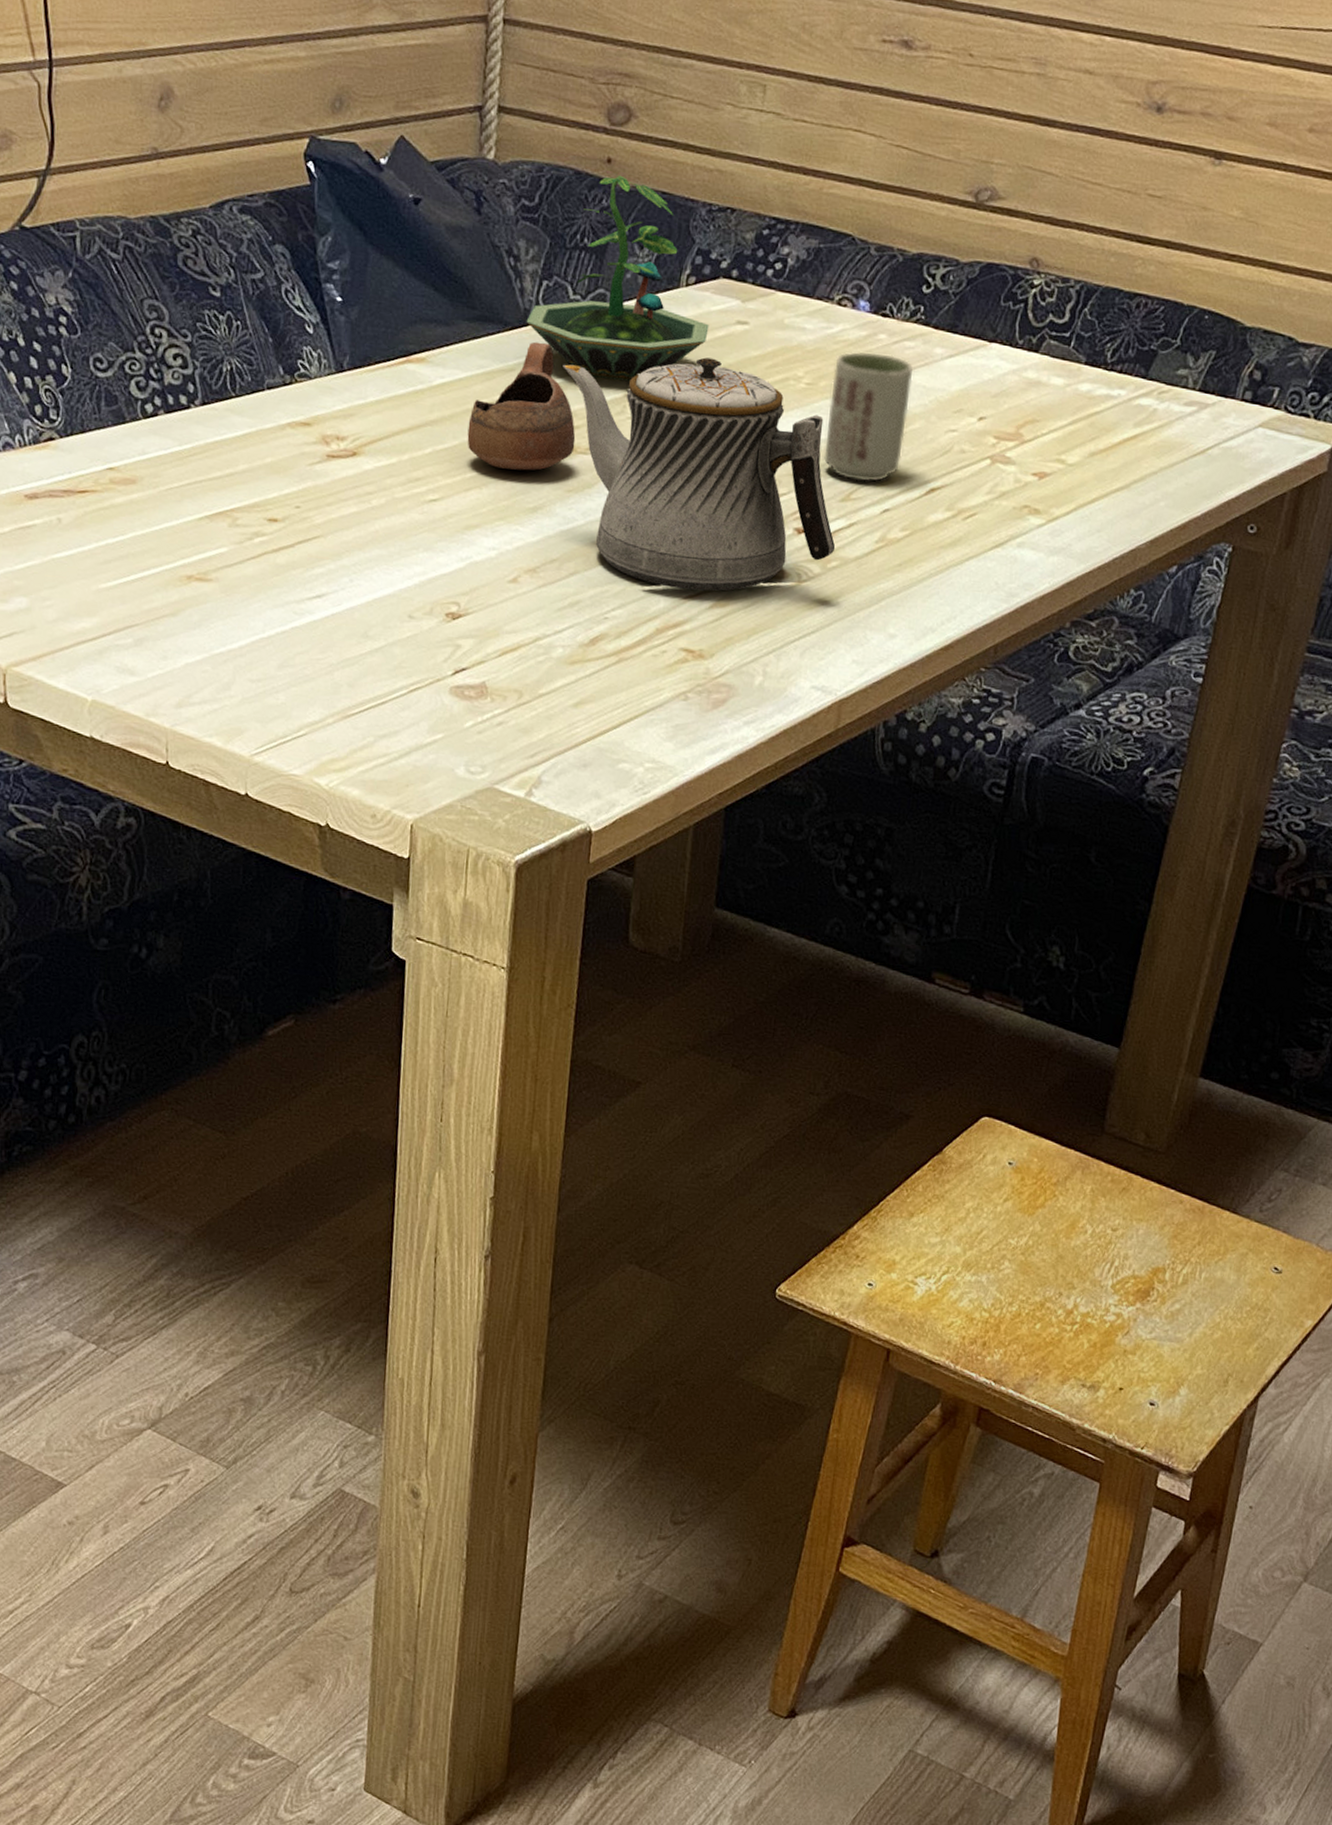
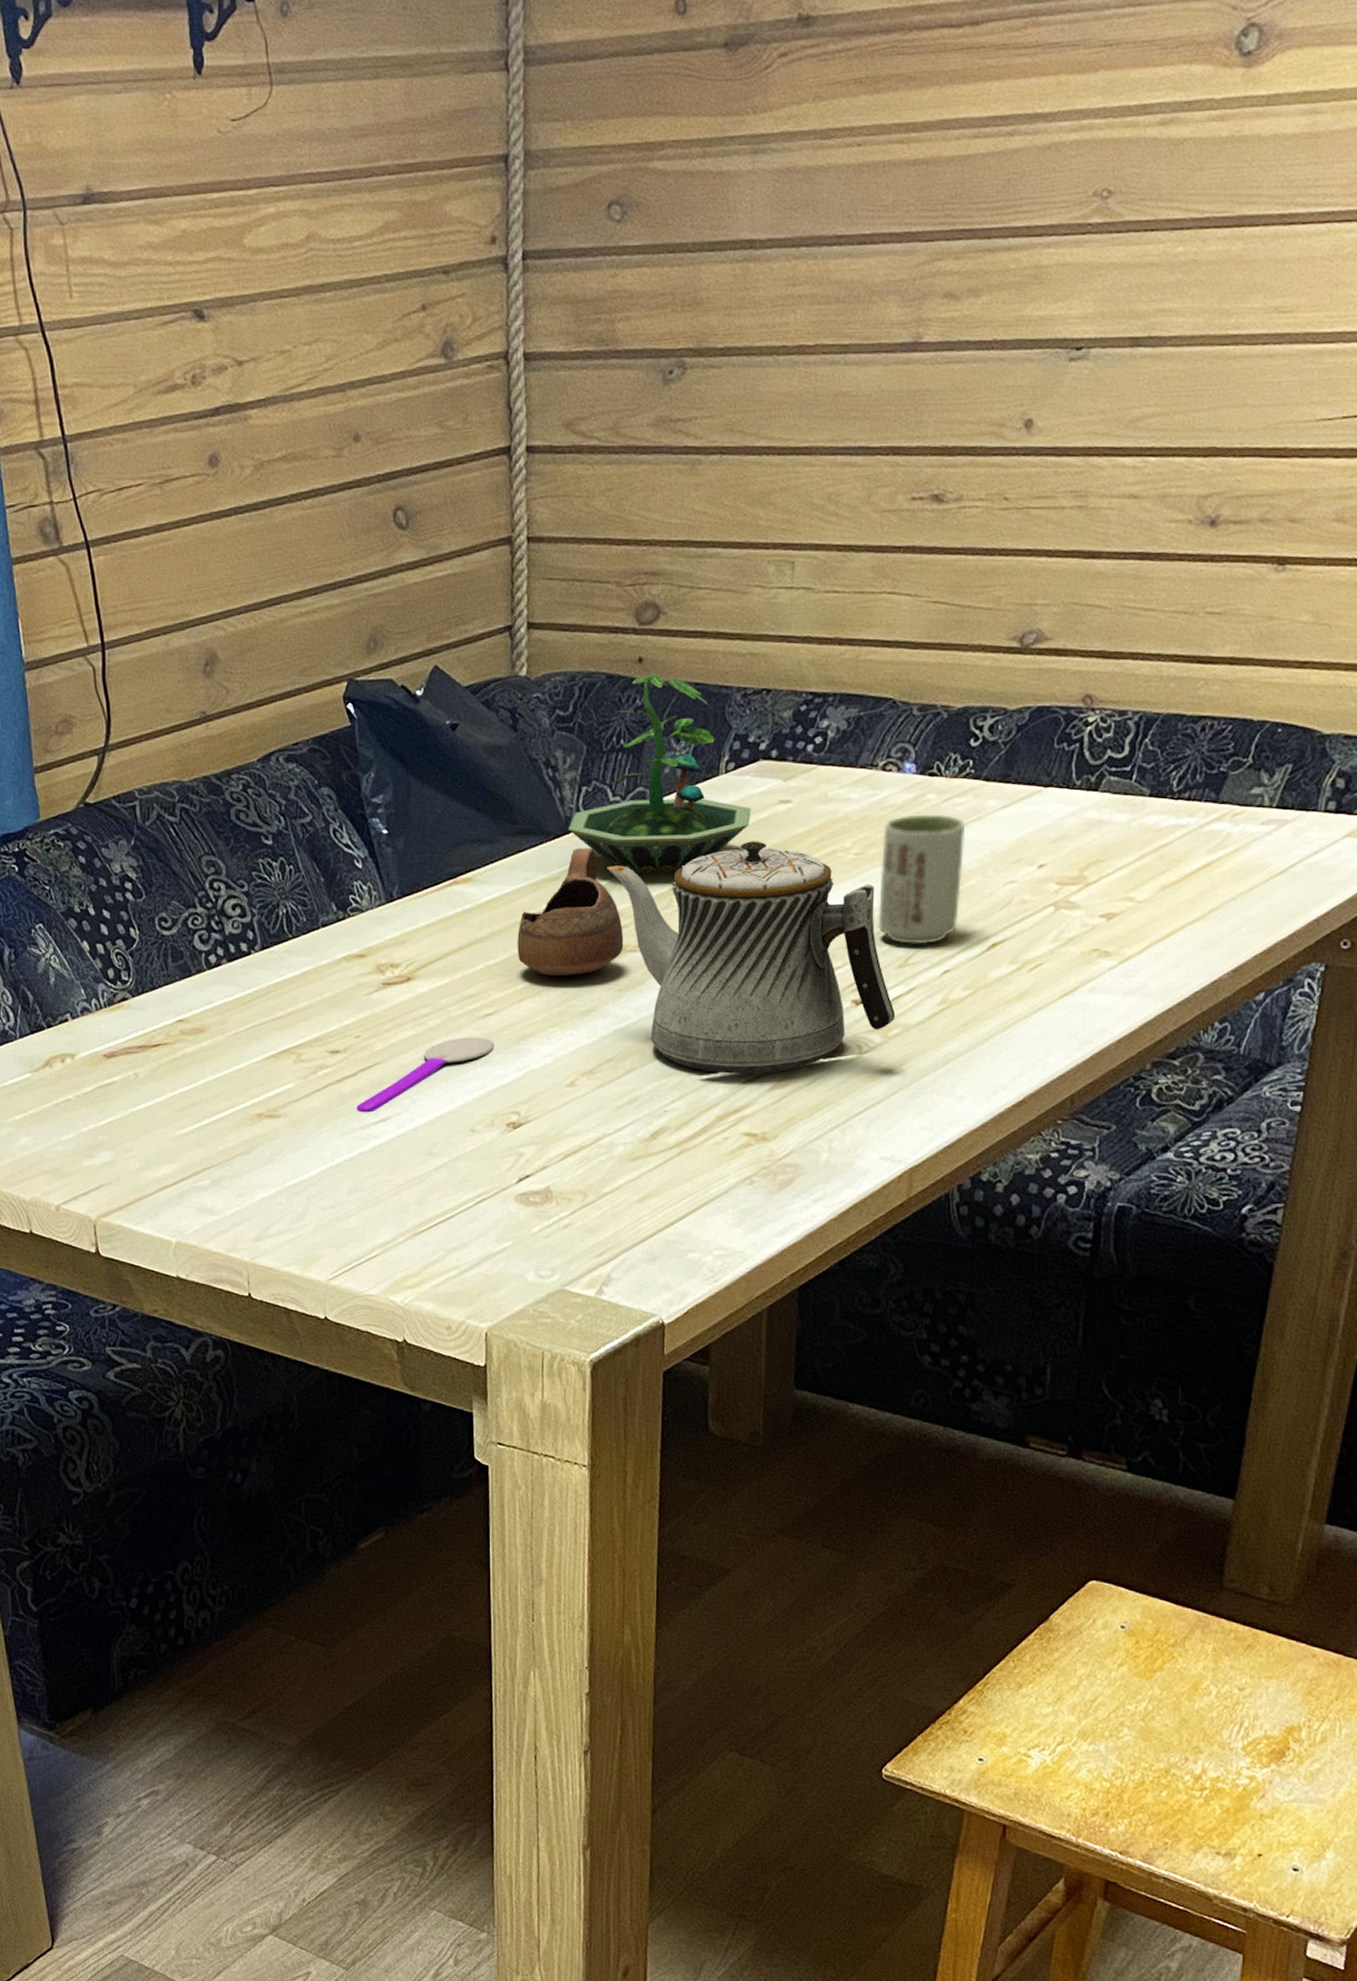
spoon: none [292,520,439,587] -> present [357,1037,495,1113]

